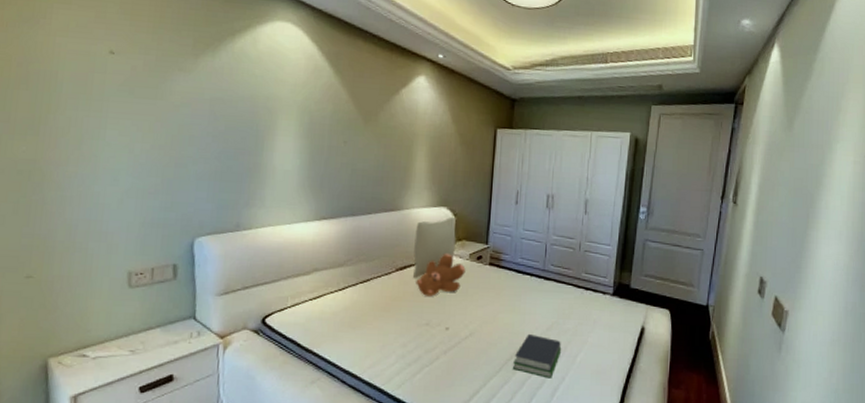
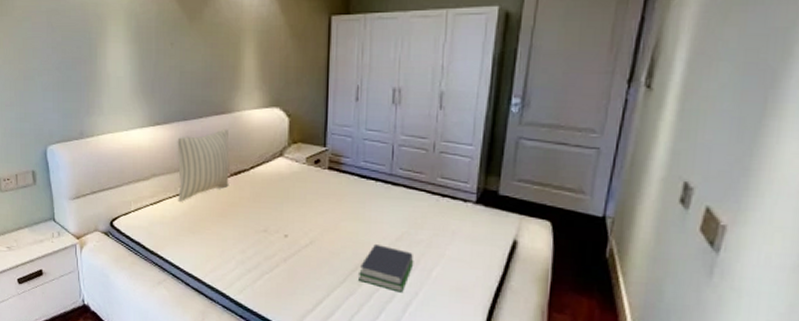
pillow: none [340,226,397,297] -> present [177,130,230,202]
pillow: present [413,218,456,278] -> none [247,119,291,183]
teddy bear: present [416,254,466,296] -> none [251,157,303,202]

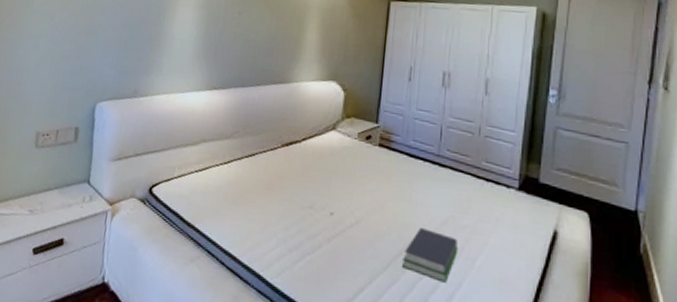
pillow: present [177,130,230,202] -> none [225,99,285,171]

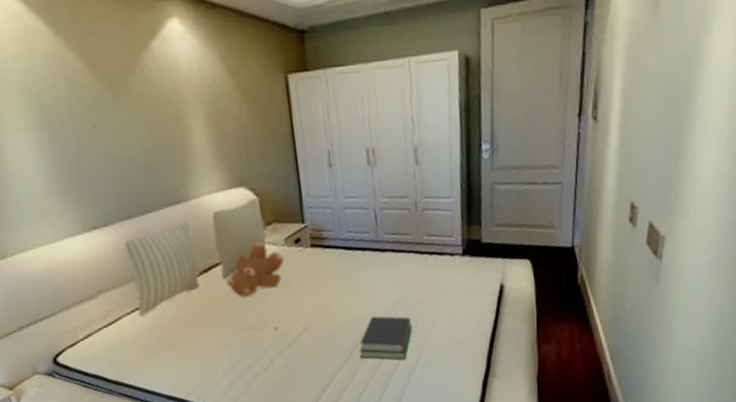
pillow: none [225,99,285,171] -> present [124,222,200,316]
pillow: none [299,93,345,156] -> present [212,198,267,279]
teddy bear: none [301,131,354,177] -> present [226,243,284,297]

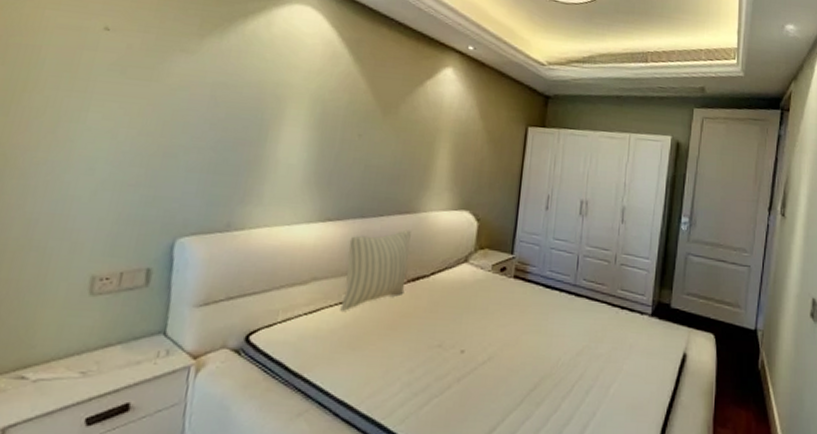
pillow: present [212,198,267,279] -> none [427,223,478,291]
teddy bear: present [226,243,284,297] -> none [429,264,487,313]
book: present [360,316,413,361] -> none [537,359,593,414]

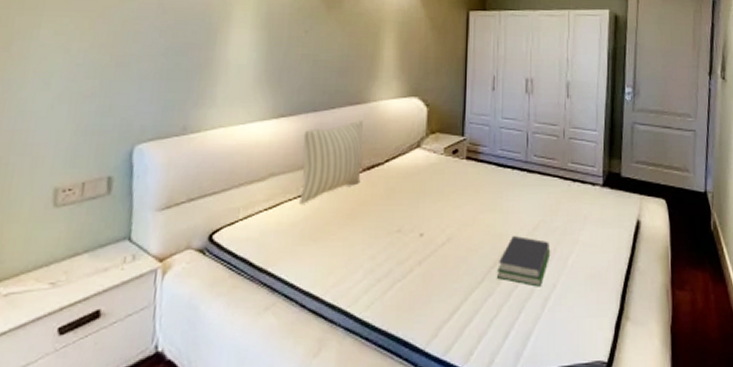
book: none [537,359,593,414] -> present [497,235,551,287]

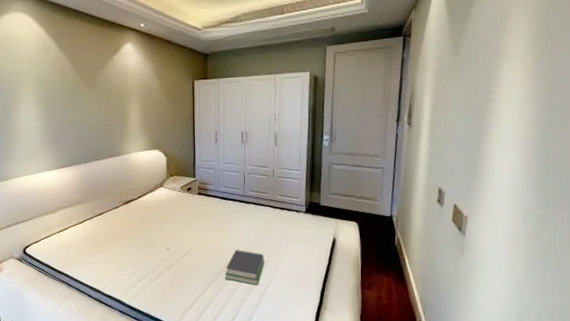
pillow: present [299,121,363,204] -> none [78,169,122,228]

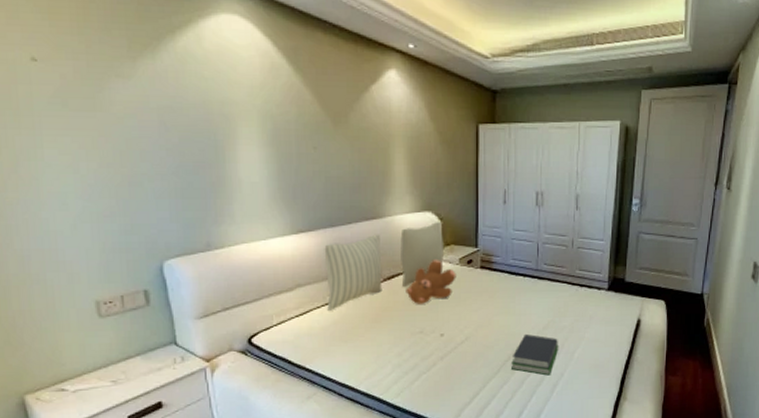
pillow: none [78,169,122,228] -> present [324,235,383,311]
pillow: none [135,158,169,209] -> present [400,222,444,287]
teddy bear: none [139,188,179,224] -> present [406,260,456,304]

